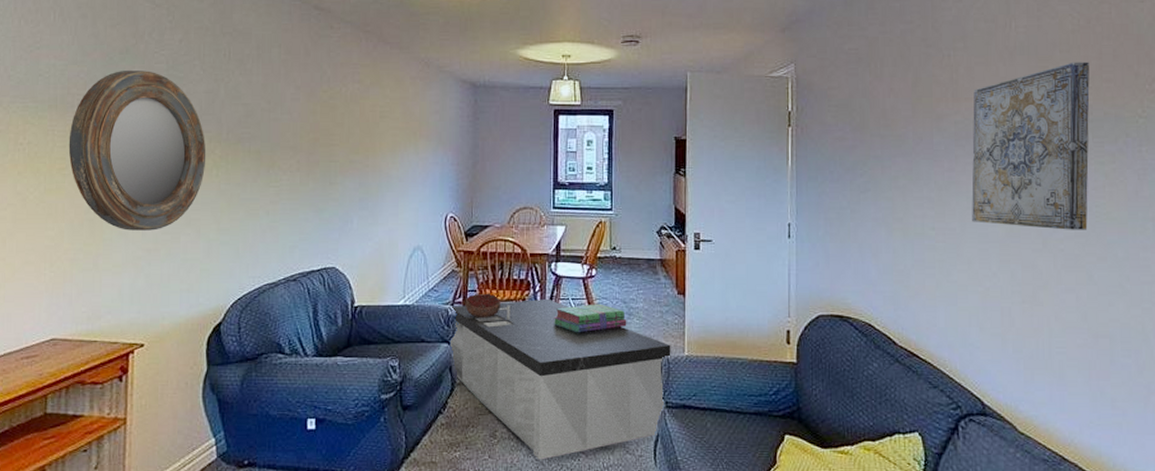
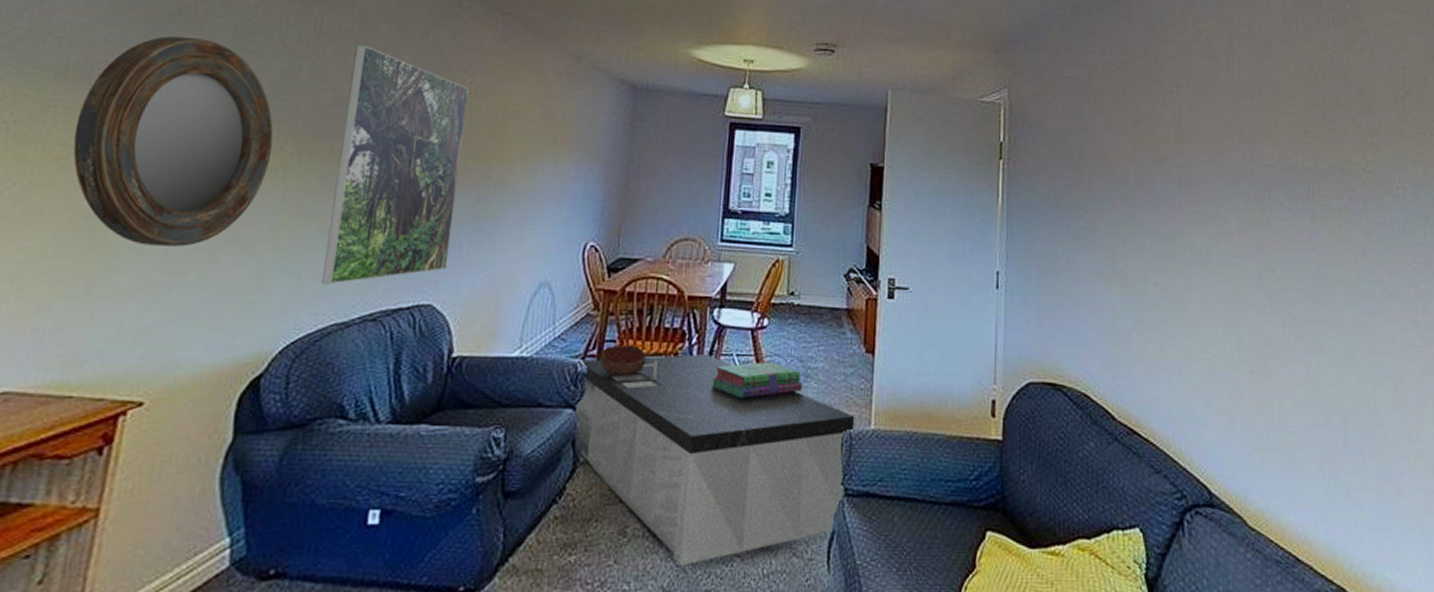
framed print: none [254,66,345,254] -> present [322,44,469,285]
wall art: present [972,62,1090,230] -> none [1196,108,1316,292]

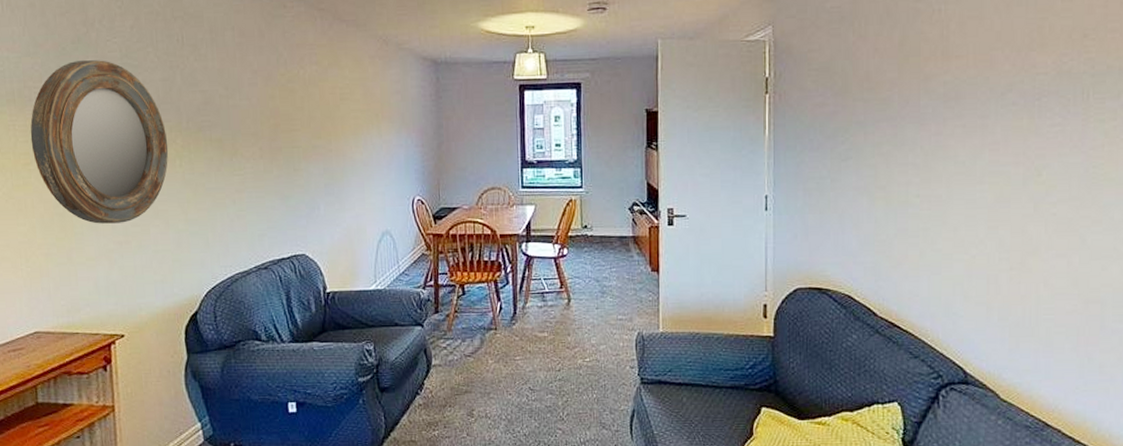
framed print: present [322,44,469,285] -> none [211,50,311,244]
coffee table: present [576,353,855,566] -> none [424,279,646,437]
decorative bowl: present [599,344,647,377] -> none [436,275,473,301]
stack of books: present [712,361,803,399] -> none [526,283,601,313]

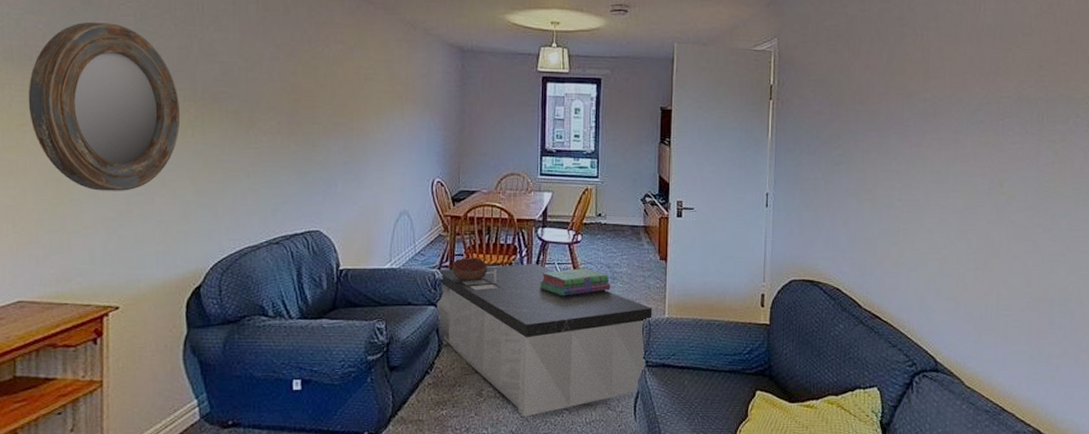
coffee table: none [424,279,646,437] -> present [438,263,653,417]
decorative bowl: none [436,275,473,301] -> present [452,257,488,282]
stack of books: none [526,283,601,313] -> present [540,268,611,296]

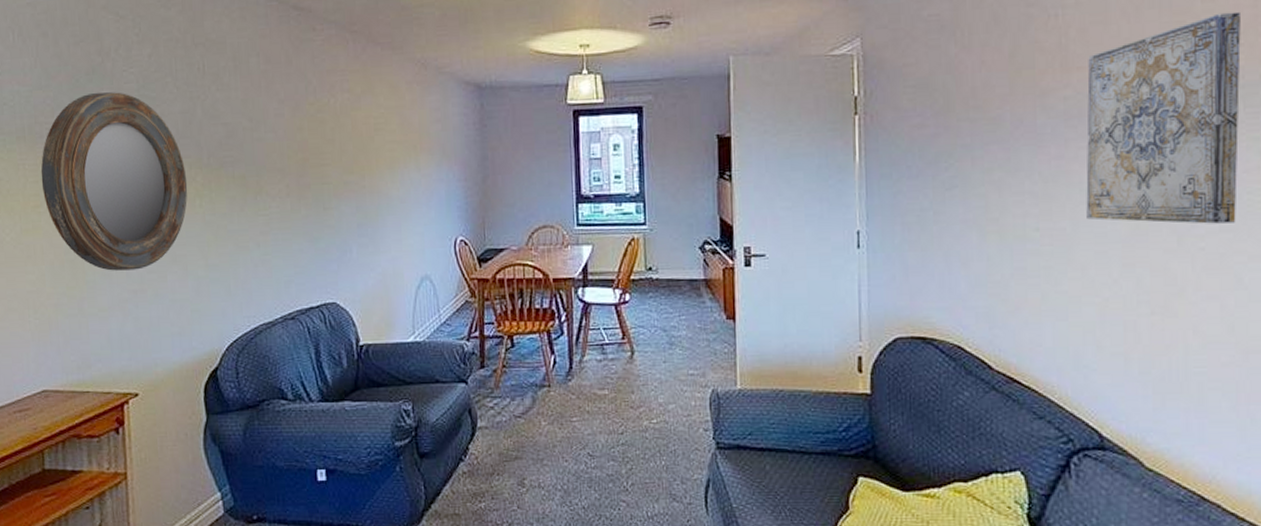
coffee table: present [438,263,653,417] -> none [468,329,721,510]
decorative bowl: present [452,257,488,282] -> none [482,325,523,354]
stack of books: present [540,268,611,296] -> none [584,333,668,367]
wall art: none [935,45,1048,203] -> present [1086,11,1241,224]

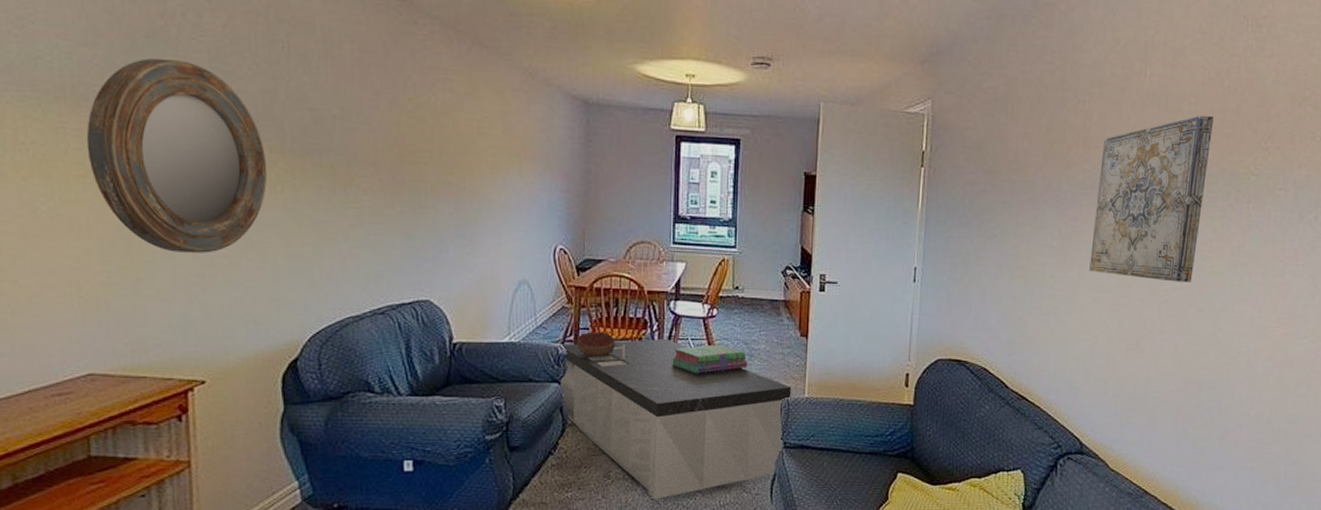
coffee table: none [468,329,721,510] -> present [561,338,792,499]
decorative bowl: none [482,325,523,354] -> present [576,331,616,358]
stack of books: none [584,333,668,367] -> present [672,344,748,374]

